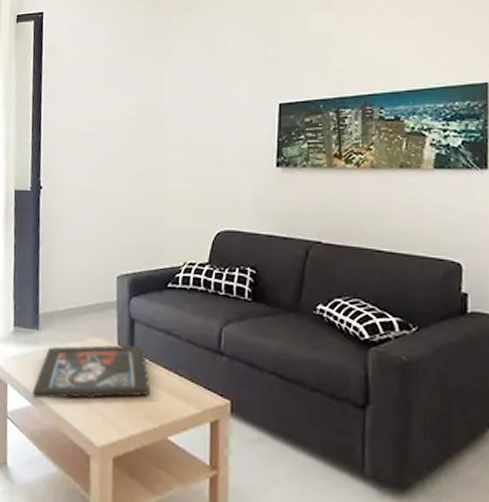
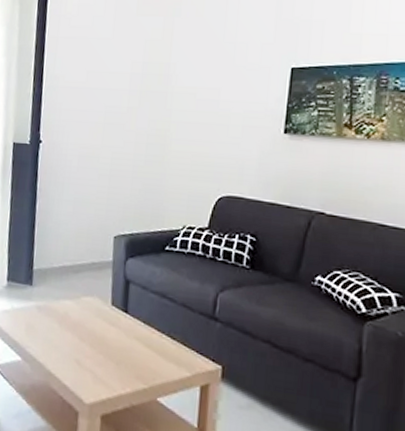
religious icon: present [32,344,151,400] -> none [23,303,142,358]

